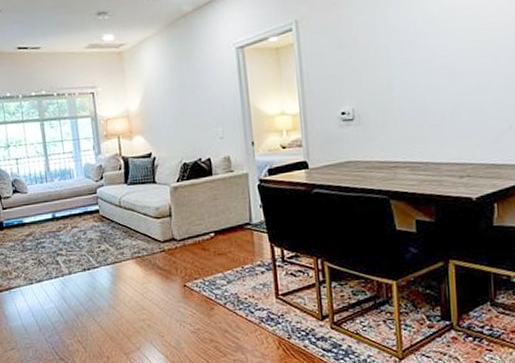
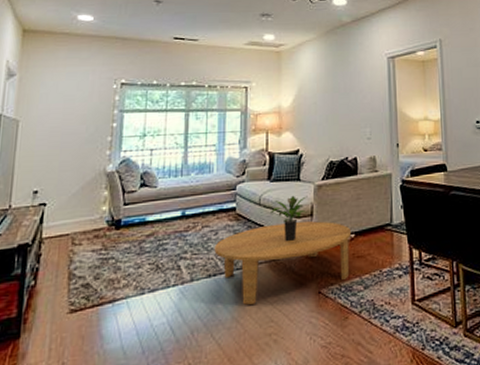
coffee table: none [85,221,212,295] -> present [214,221,352,305]
potted plant: none [130,197,165,241] -> present [269,195,308,242]

